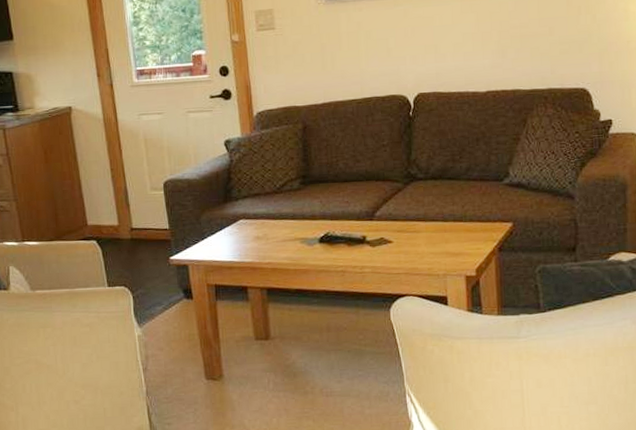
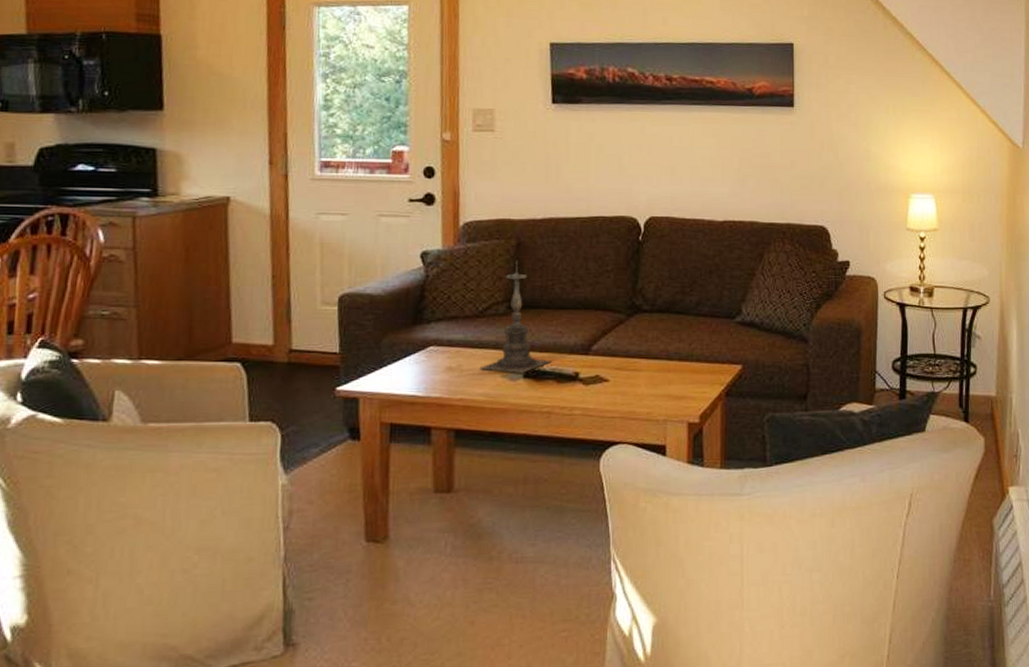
candle holder: none [282,141,342,239] -> present [479,260,552,373]

